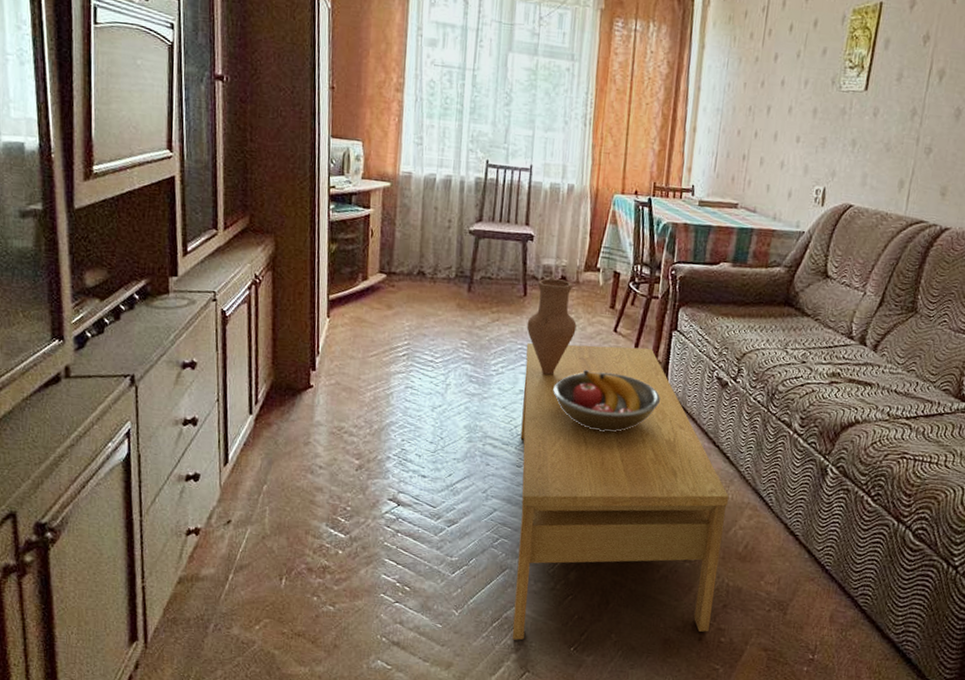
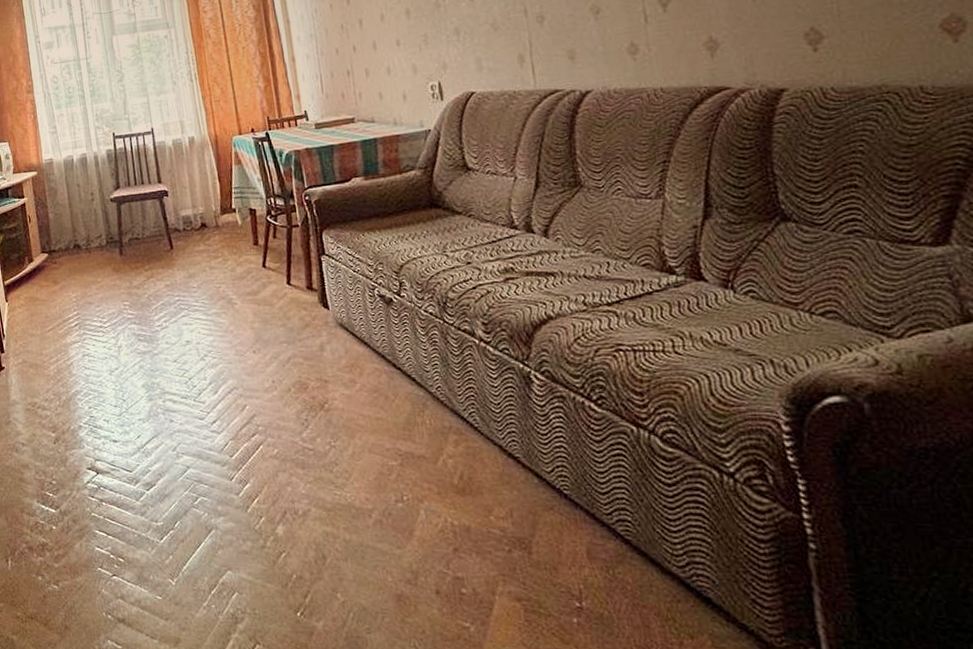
coffee table: present [512,342,729,640] -> none [183,277,445,608]
vase: present [526,278,577,375] -> none [179,226,227,322]
fruit bowl: present [553,370,660,432] -> none [217,309,326,371]

